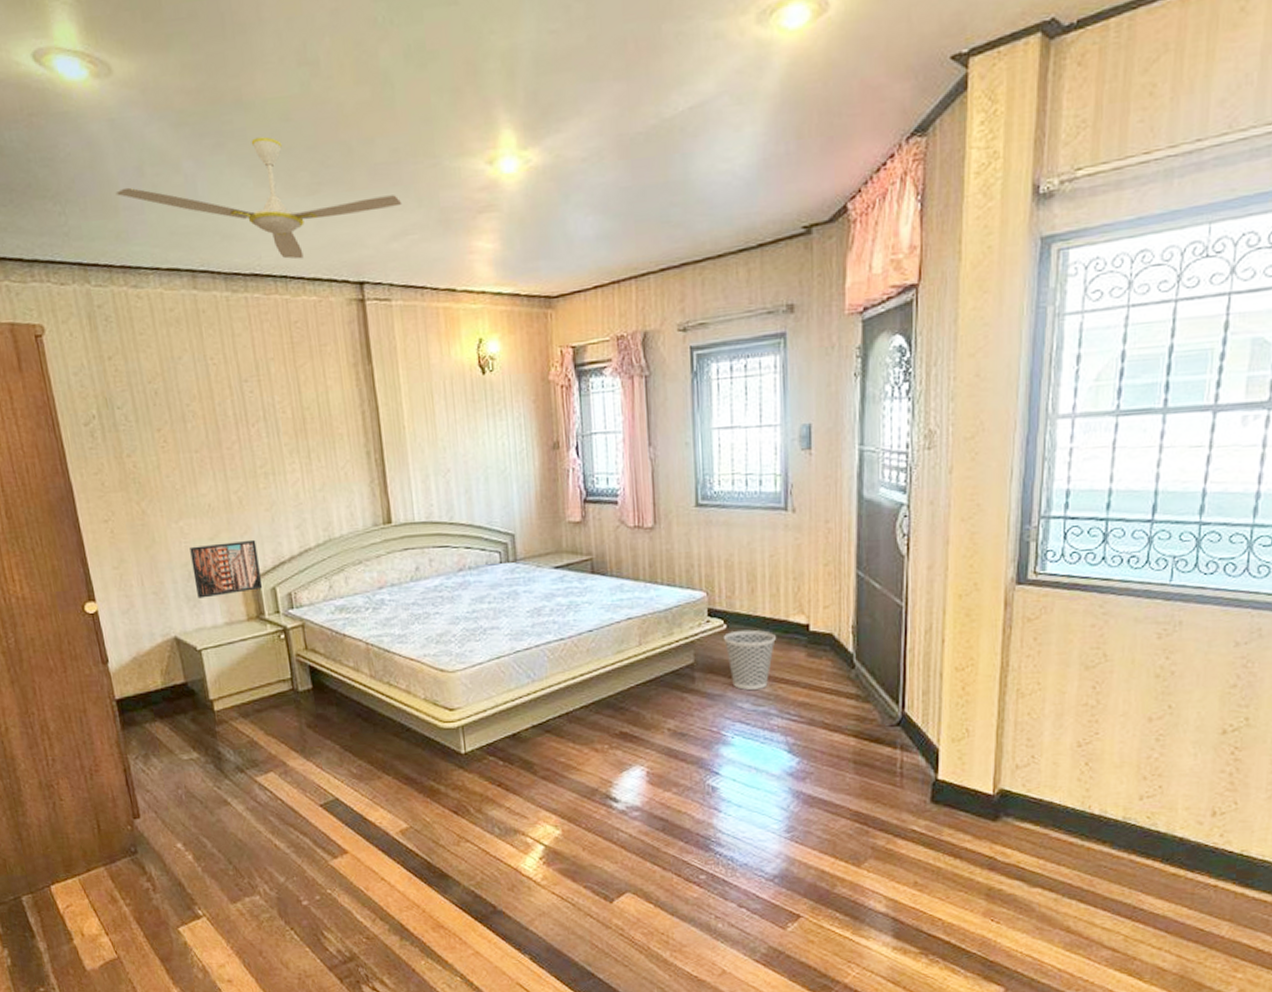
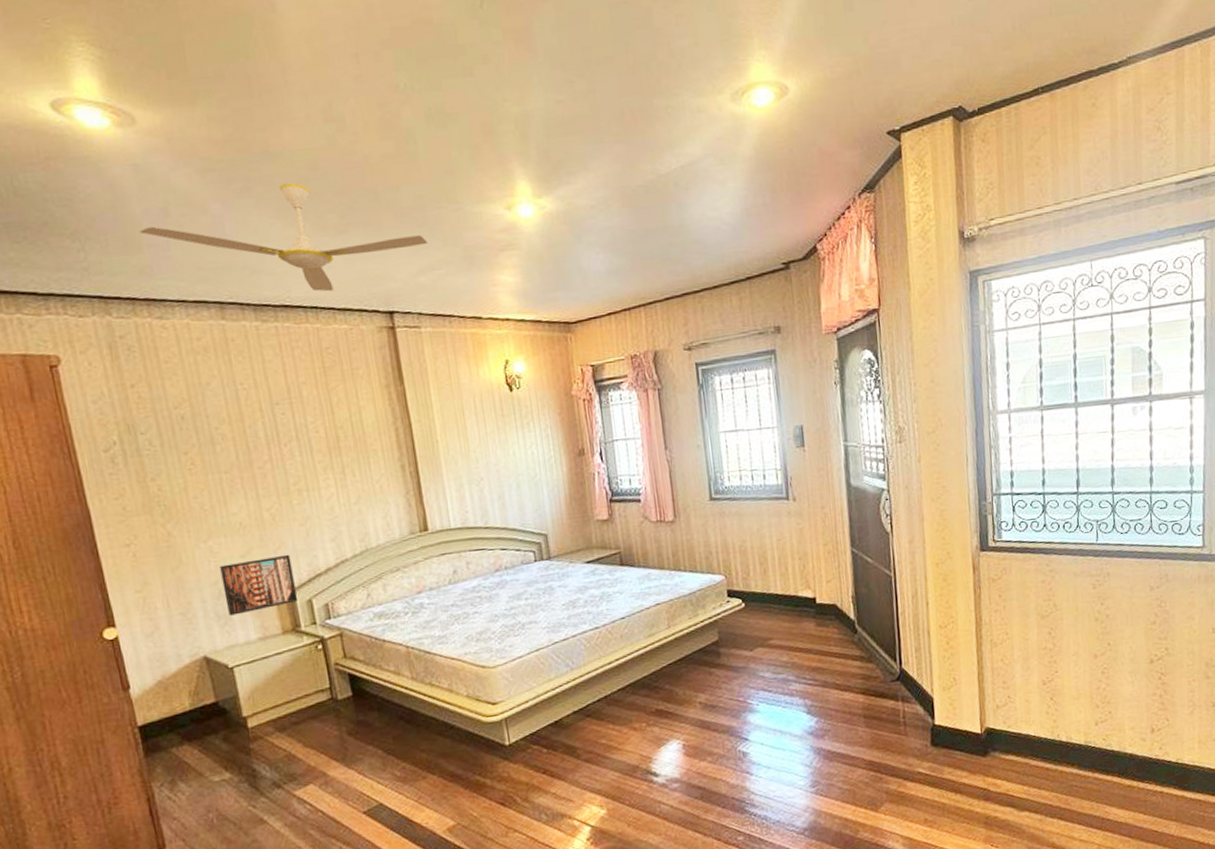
wastebasket: present [723,629,776,690] -> none [742,606,788,661]

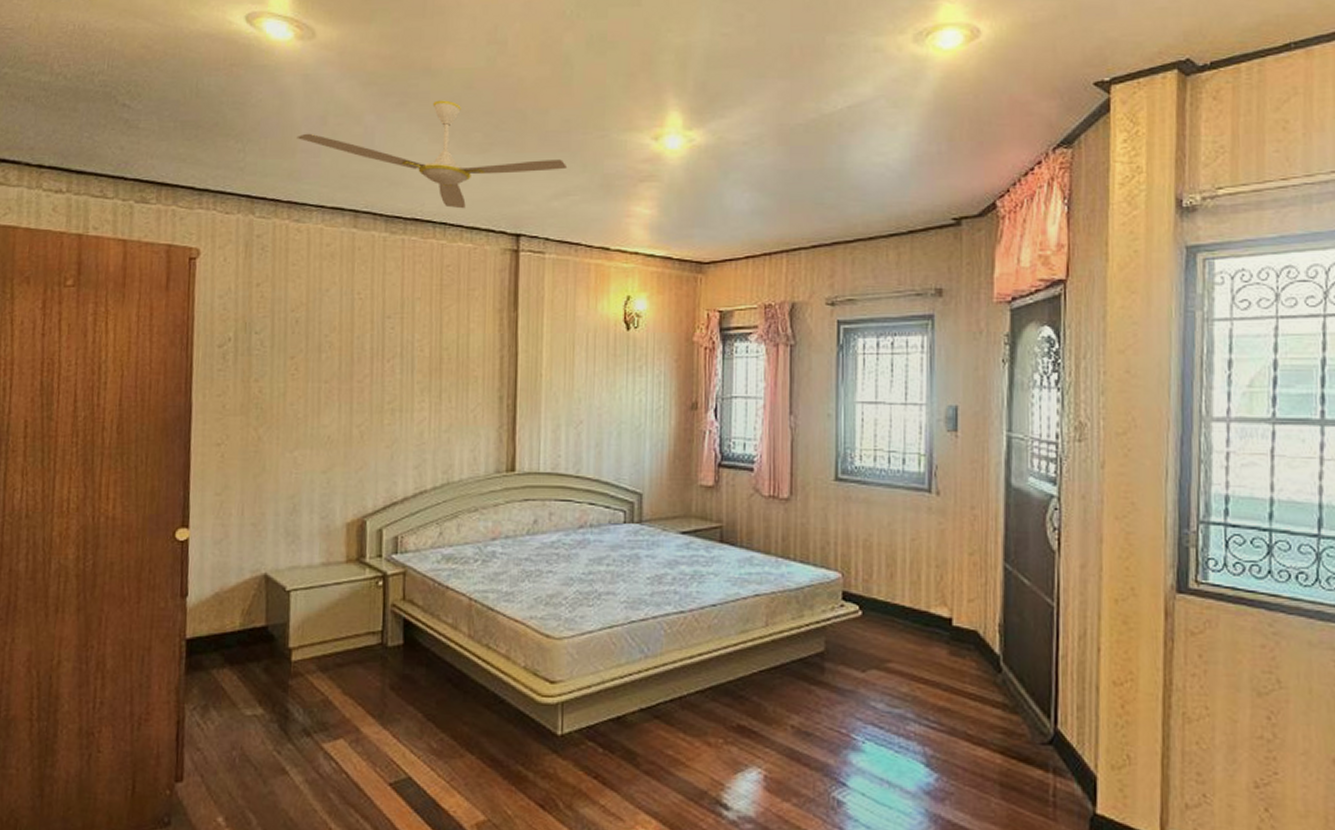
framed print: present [220,554,299,616] -> none [297,476,370,534]

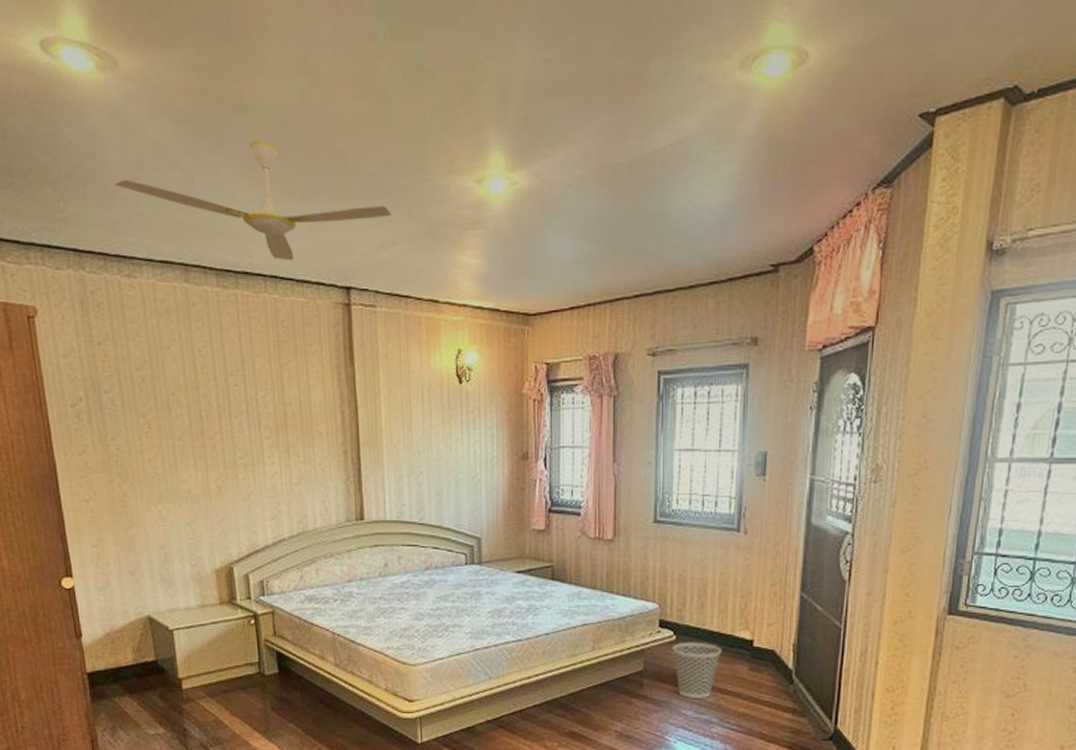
wastebasket: none [857,618,915,688] -> present [672,642,721,698]

